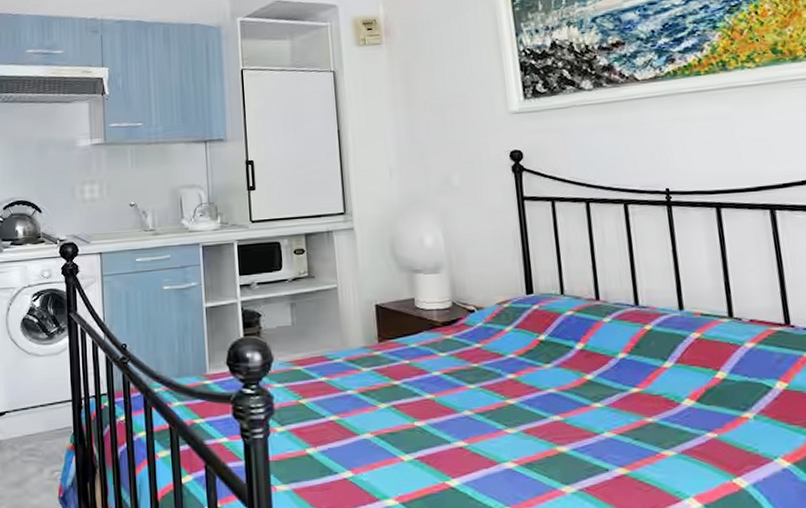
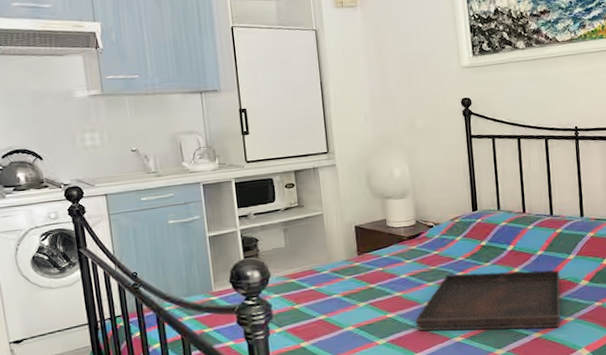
serving tray: none [451,375,656,464] -> present [415,270,561,331]

